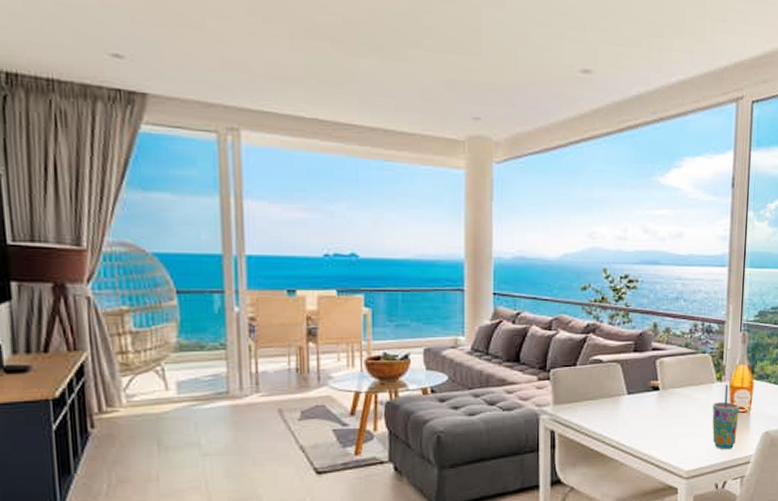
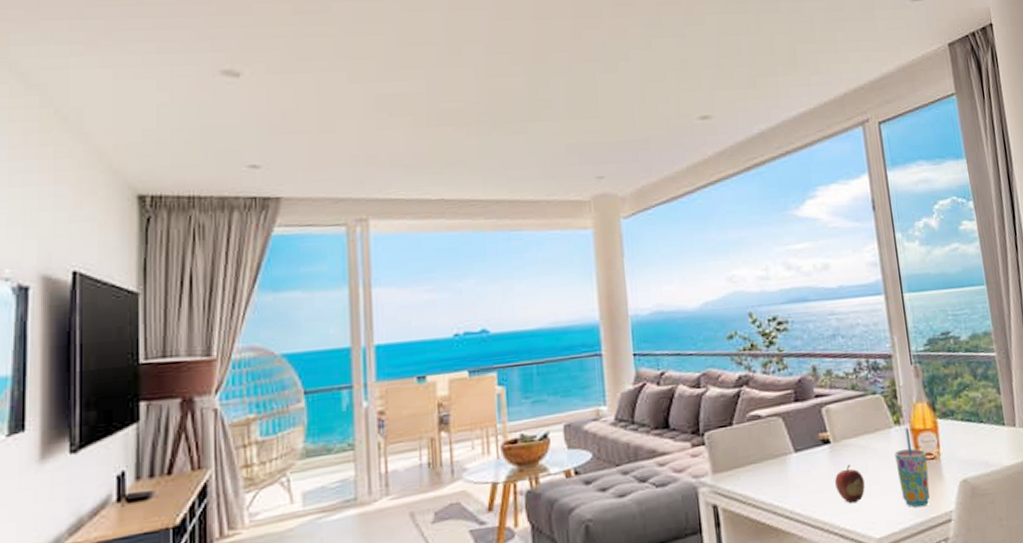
fruit: none [658,409,683,441] -> present [835,464,865,504]

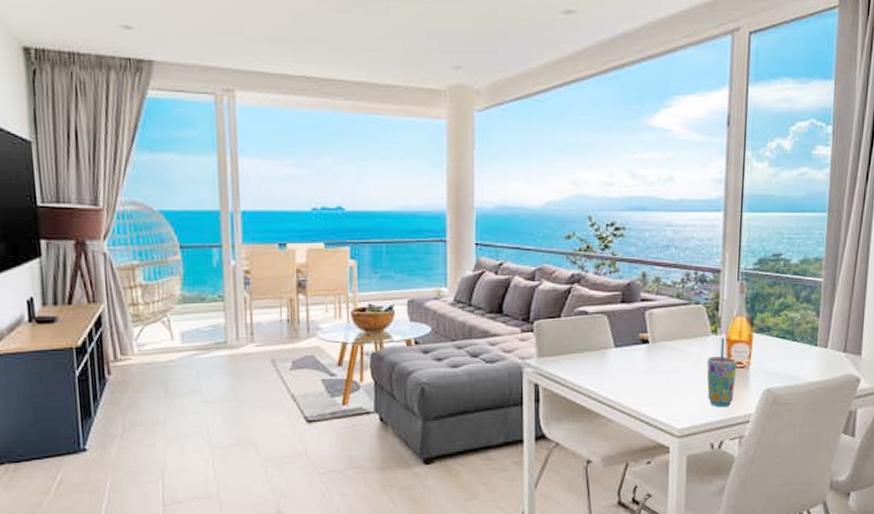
fruit: present [835,464,865,504] -> none [648,363,675,397]

